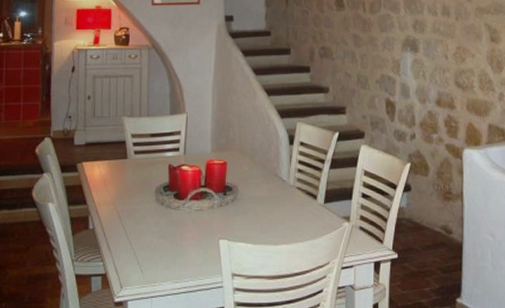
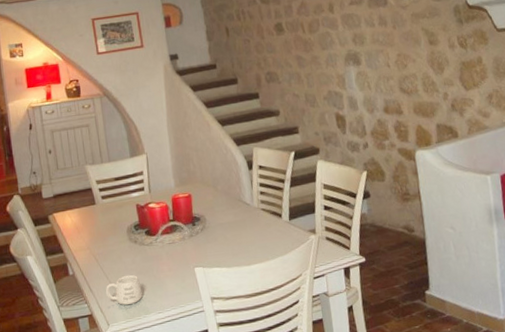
mug: none [123,237,162,270] -> present [105,274,143,306]

